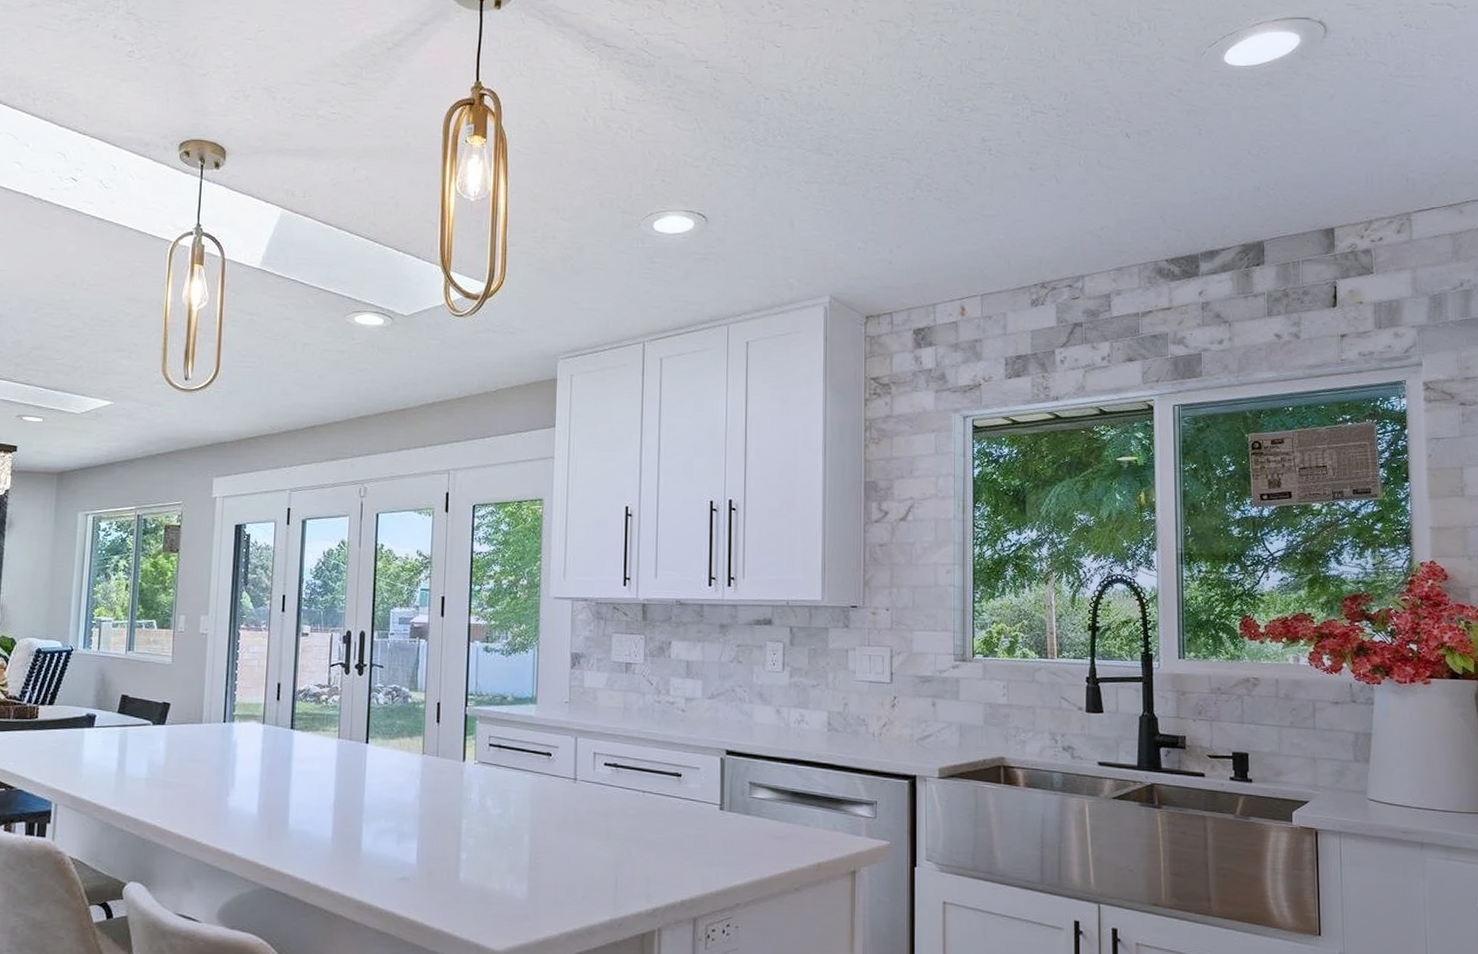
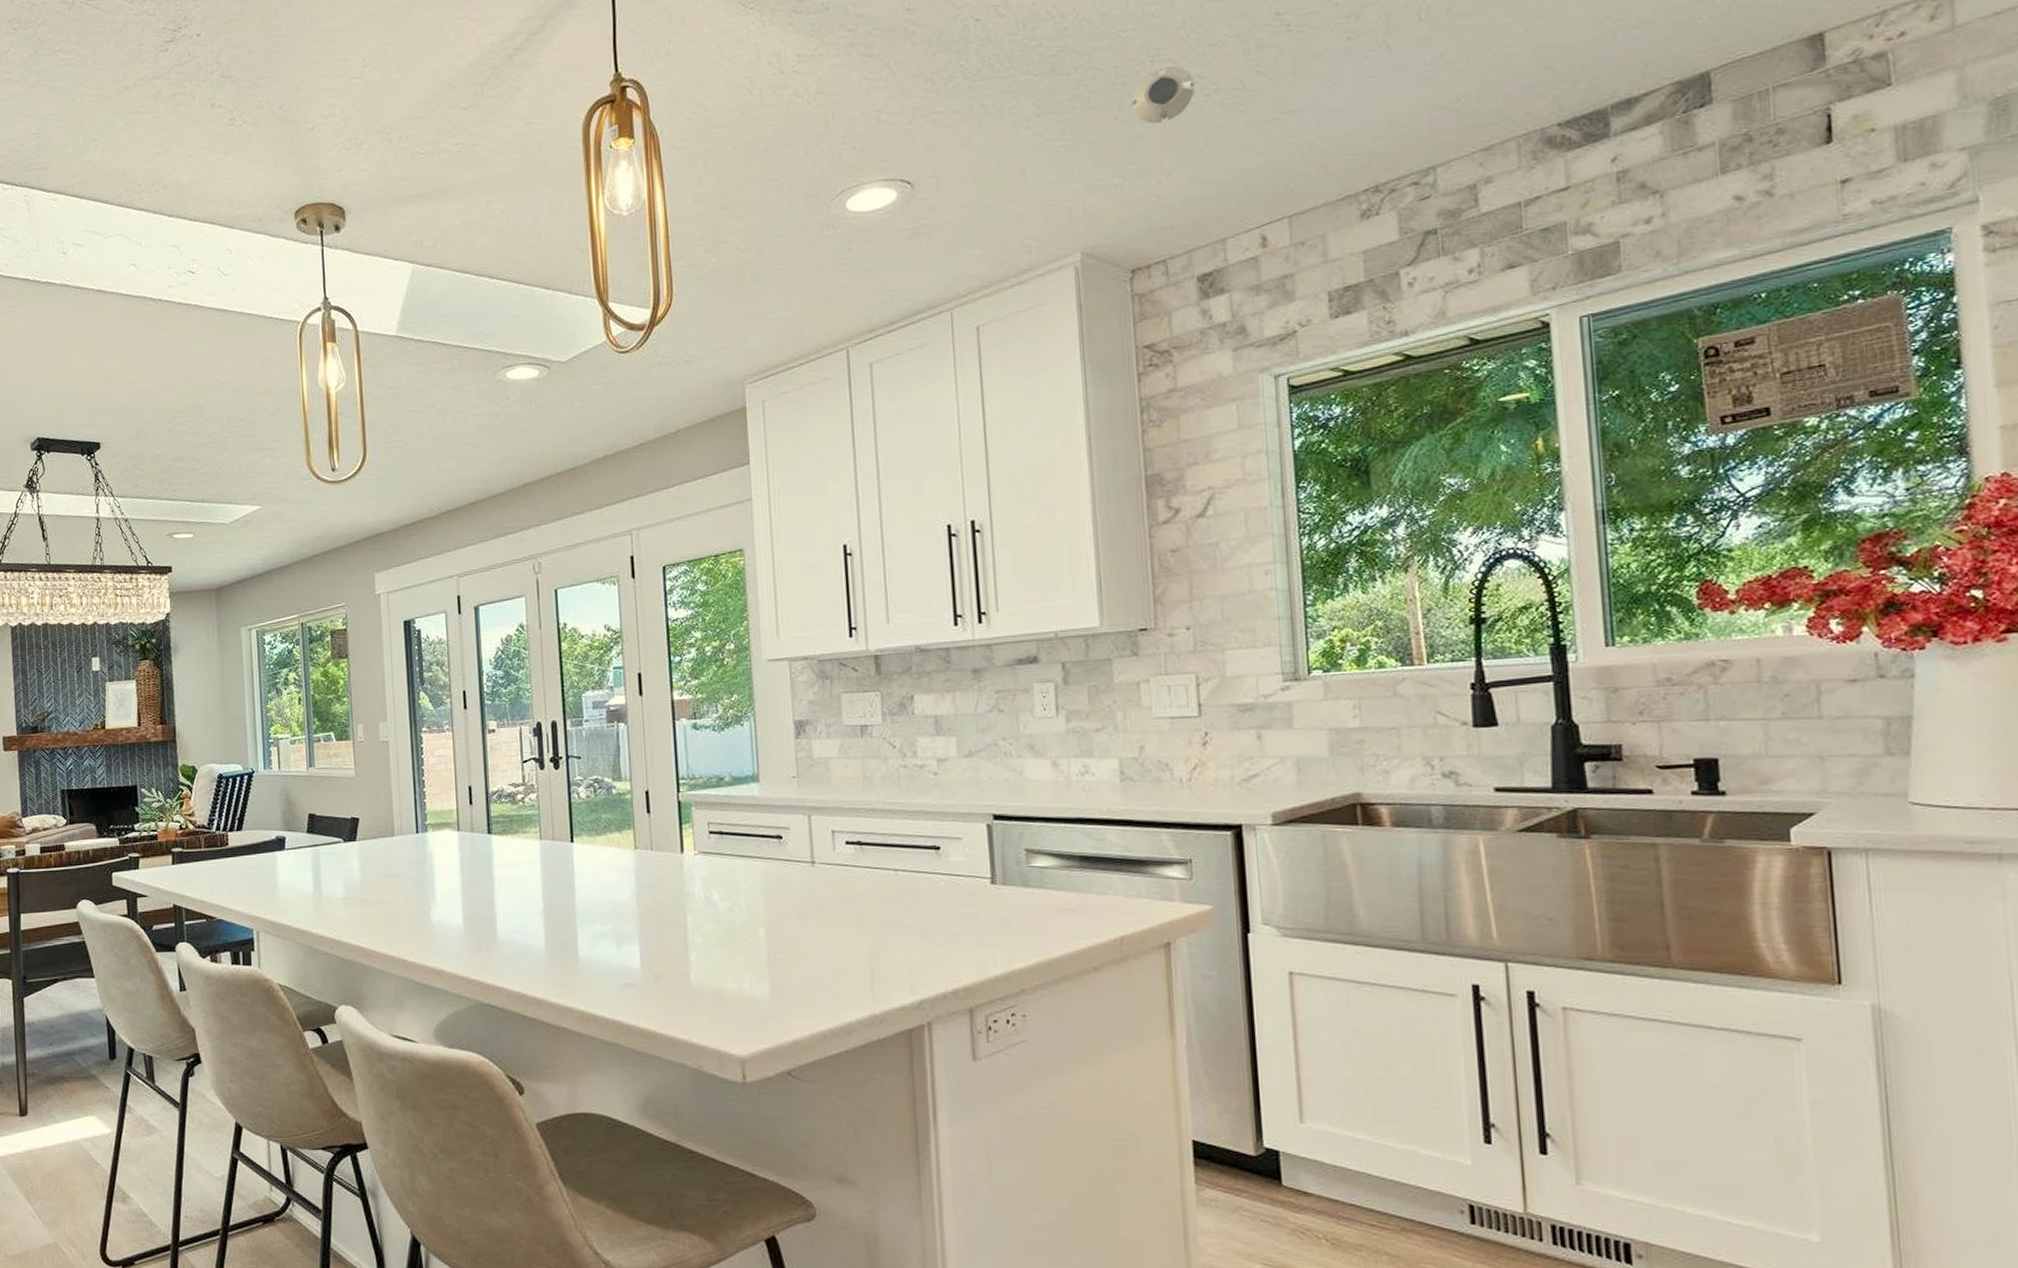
smoke detector: none [876,163,922,207] -> present [1132,65,1196,124]

